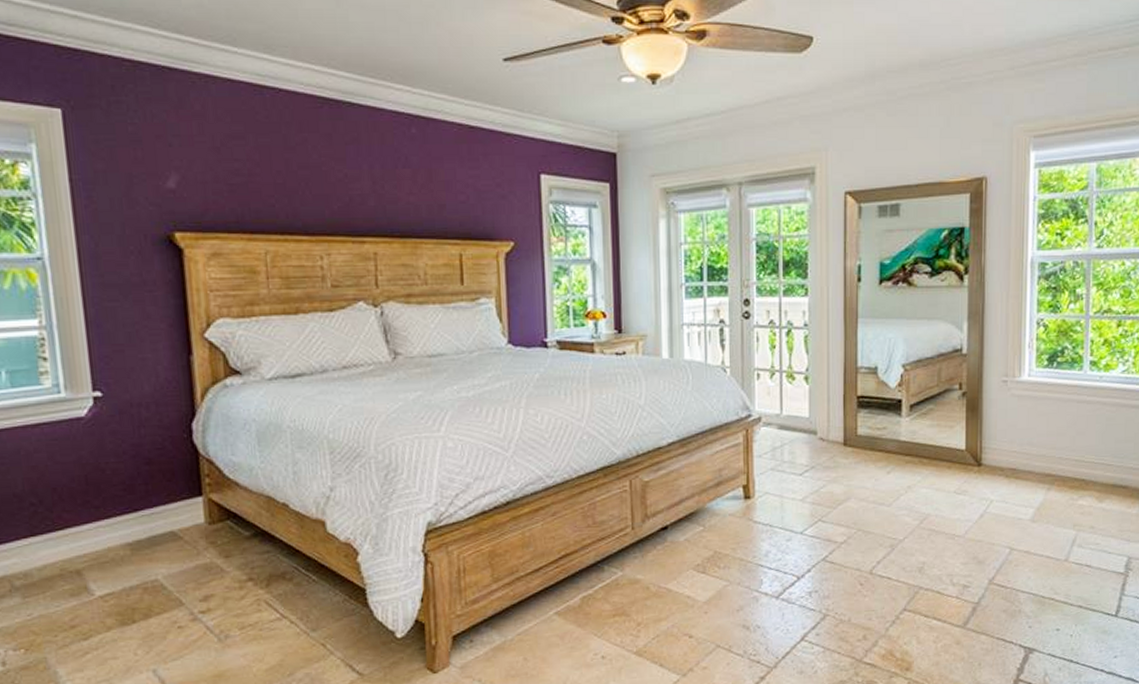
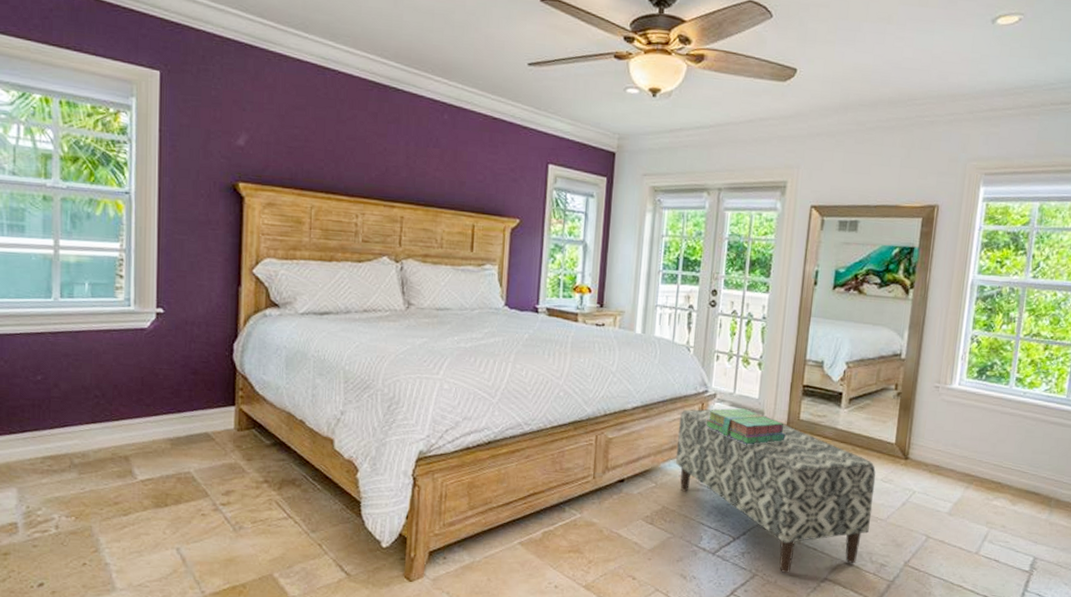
bench: none [722,430,948,610] -> present [675,408,876,574]
stack of books: none [751,430,844,471] -> present [705,408,786,445]

